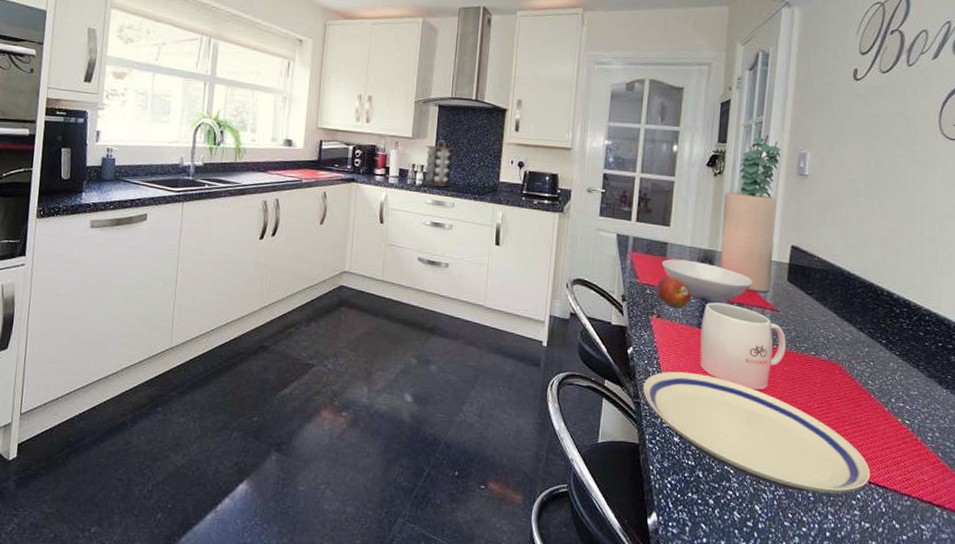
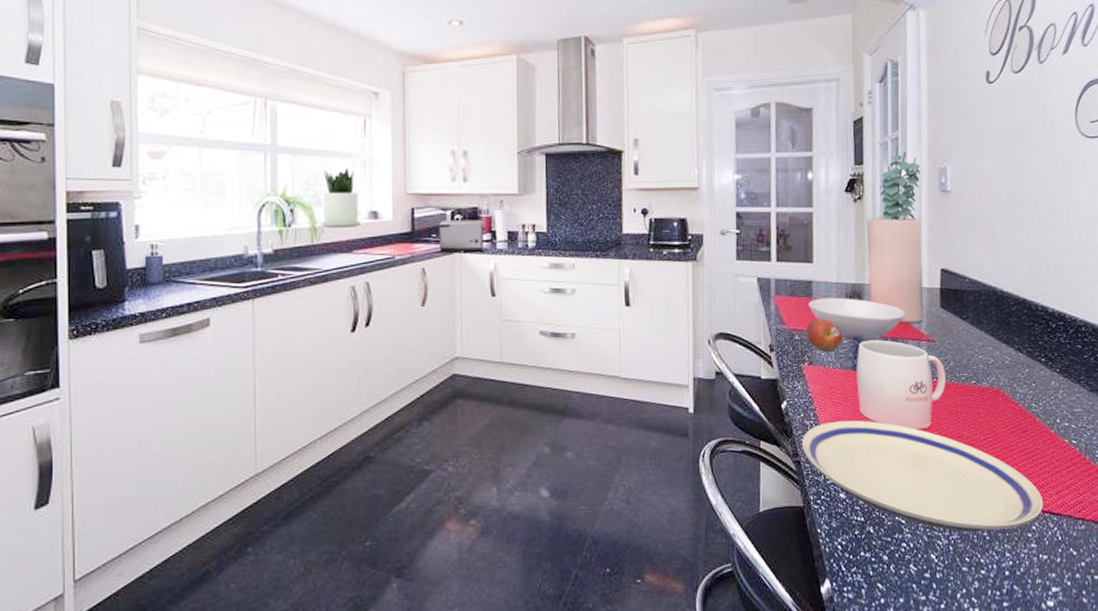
planter: none [243,100,277,151] -> present [320,168,361,228]
toaster: none [340,154,381,184] -> present [439,219,486,253]
spice rack: present [422,140,456,187] -> none [535,194,570,247]

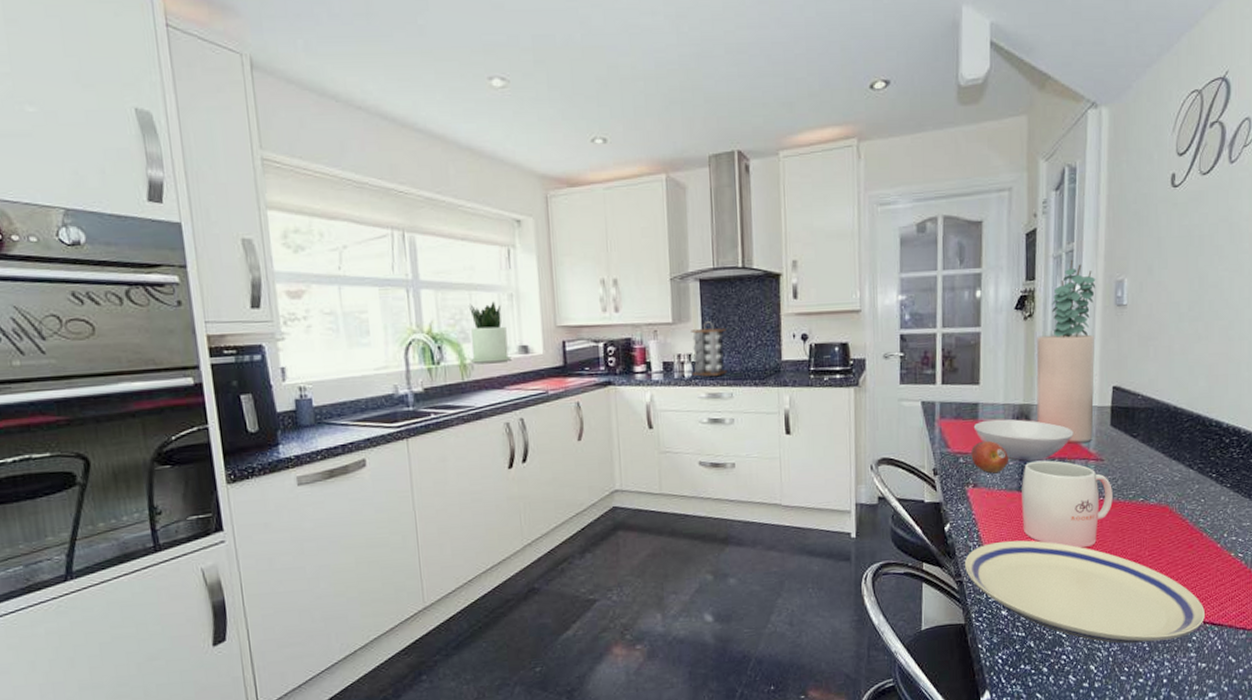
toaster: present [439,219,486,253] -> none [592,351,640,386]
spice rack: none [535,194,570,247] -> present [691,321,727,377]

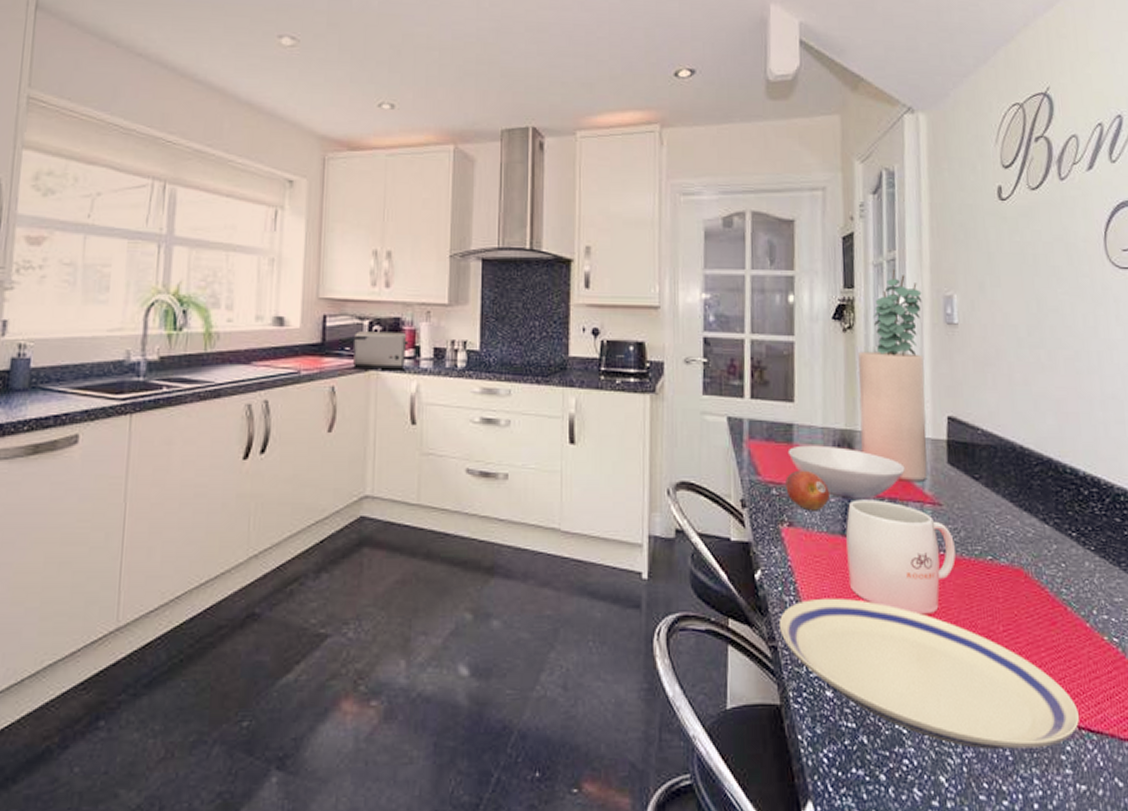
planter: present [468,301,512,364] -> none [216,265,264,334]
toaster: none [592,351,640,386] -> present [353,331,409,370]
spice rack: present [691,321,727,377] -> none [466,306,508,368]

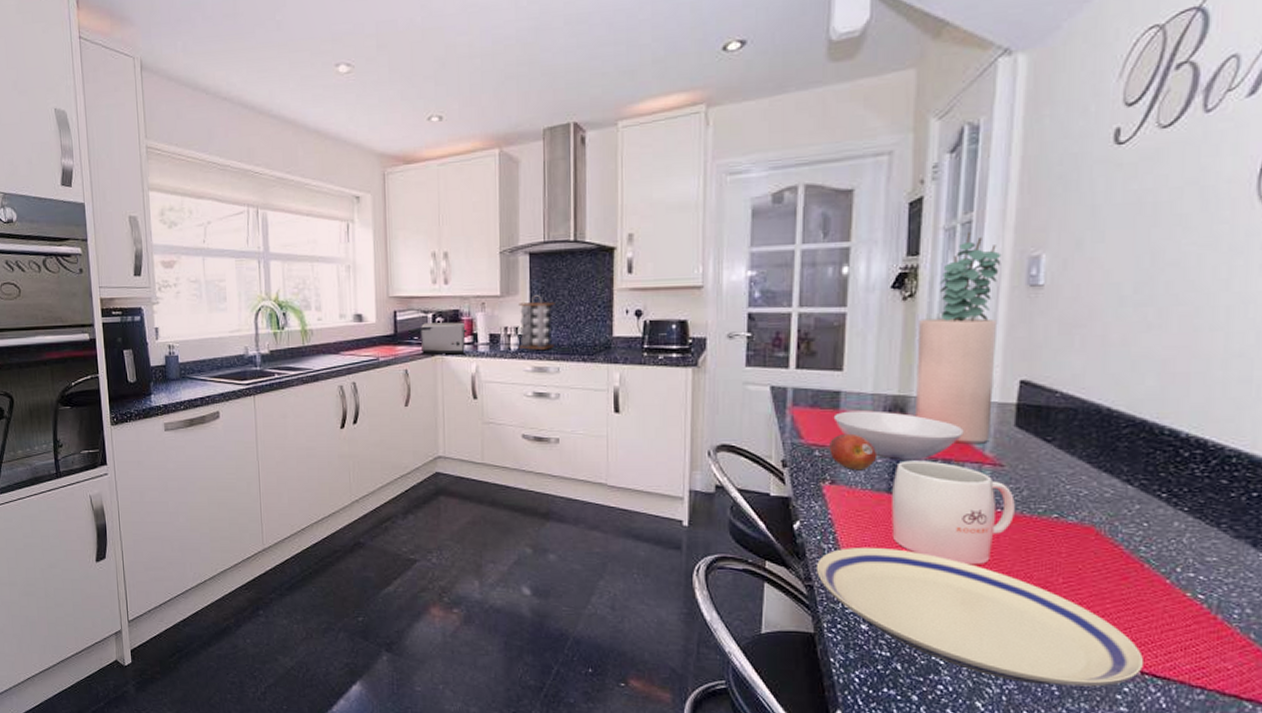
spice rack: none [466,306,508,368] -> present [518,295,555,350]

